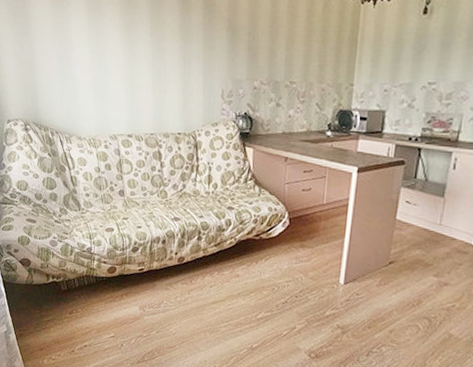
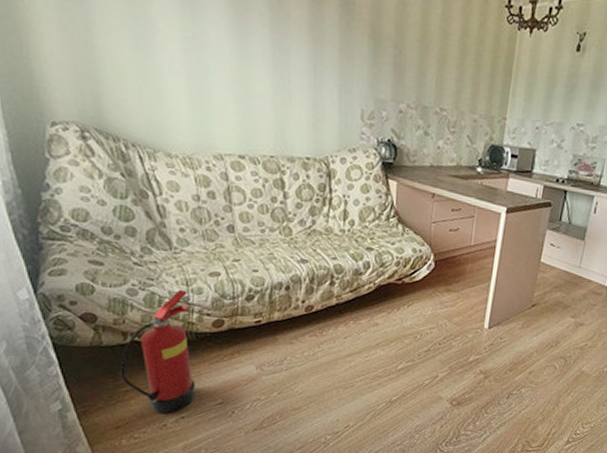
fire extinguisher: none [44,241,95,342] -> present [120,289,196,415]

